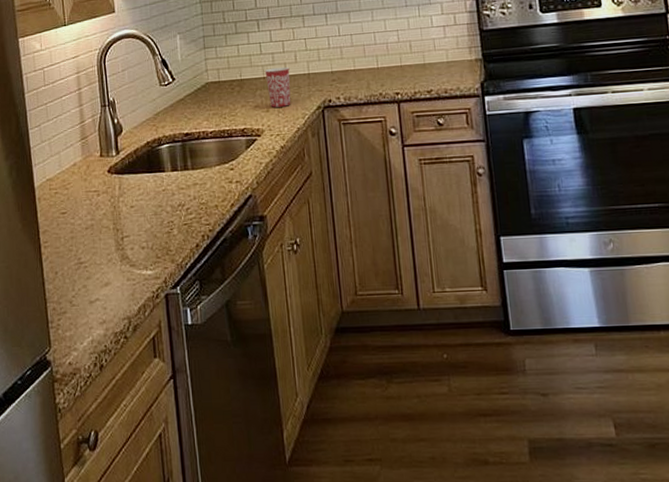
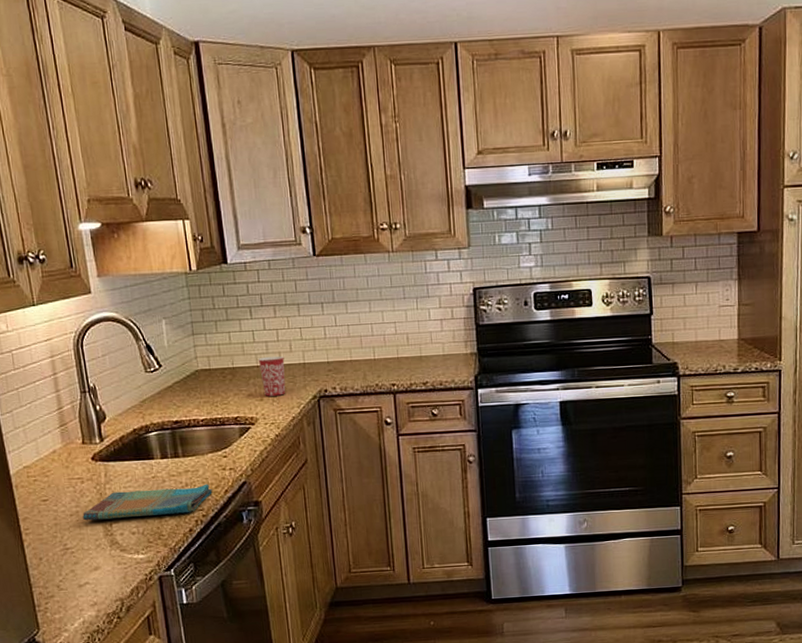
dish towel: none [97,197,219,234] -> present [82,484,213,521]

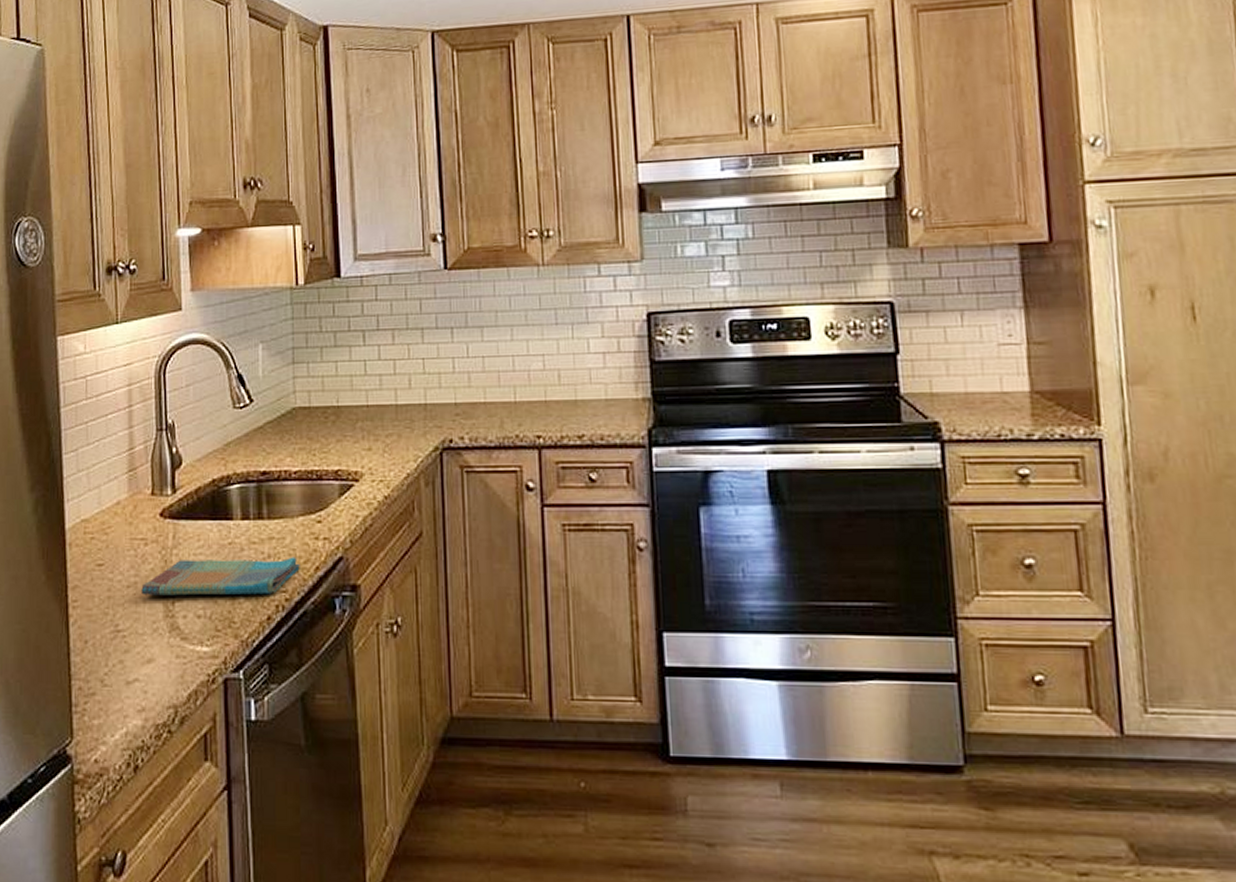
mug: present [258,356,286,396] -> none [368,393,401,445]

